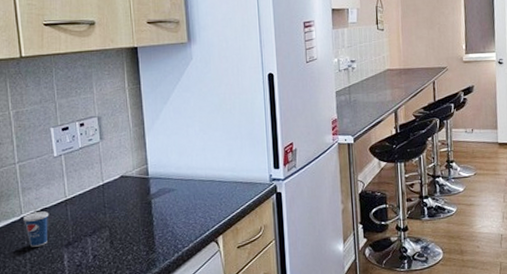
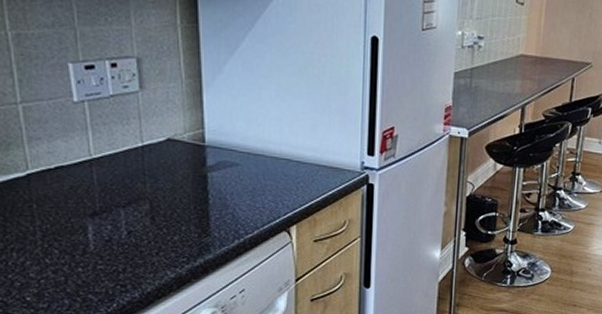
cup: present [23,199,49,247] -> none [30,151,67,213]

